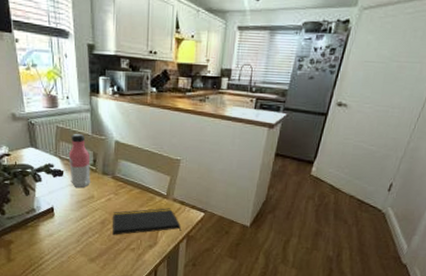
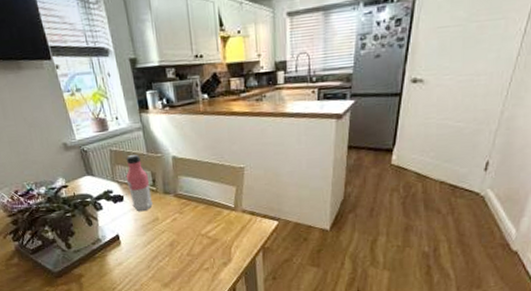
notepad: present [113,208,181,235] -> none [180,220,255,256]

